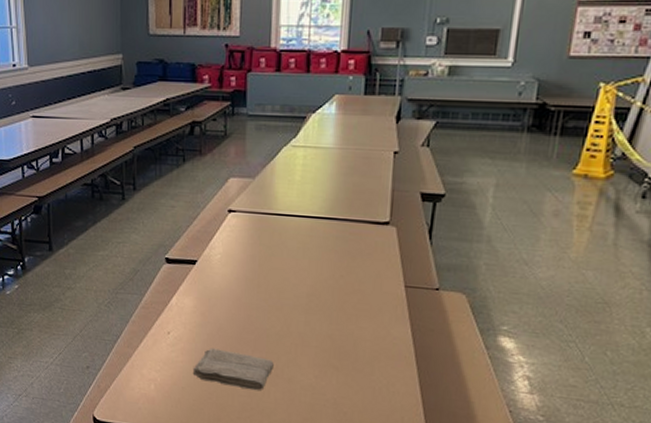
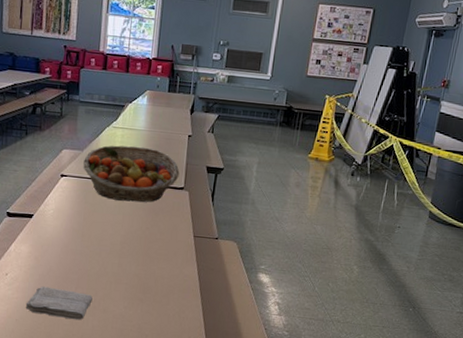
fruit basket: none [255,169,383,243] -> present [83,145,180,203]

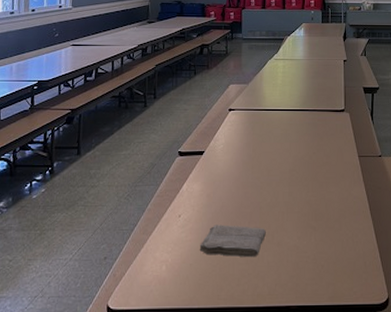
fruit basket: present [83,145,180,203] -> none [249,75,339,128]

